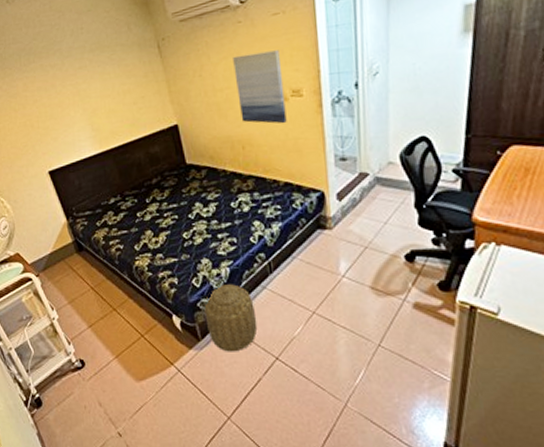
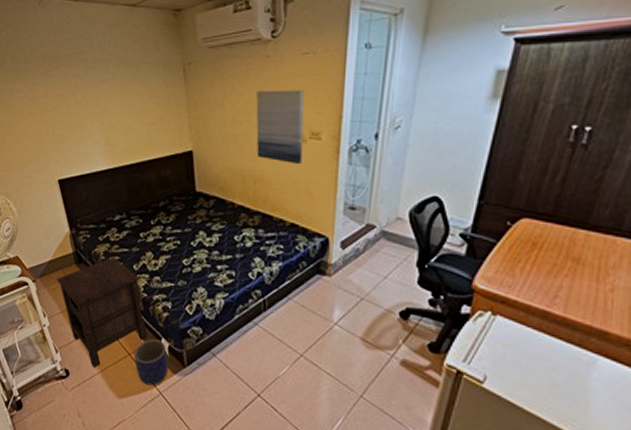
nightstand: none [60,240,158,354] -> present [57,256,148,368]
planter: none [147,316,183,364] -> present [134,338,168,386]
basket: present [204,284,258,352] -> none [193,315,244,383]

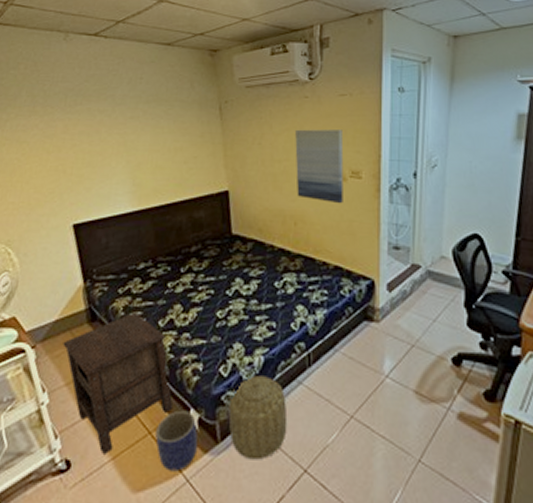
basket: none [193,315,244,383] -> present [228,376,288,460]

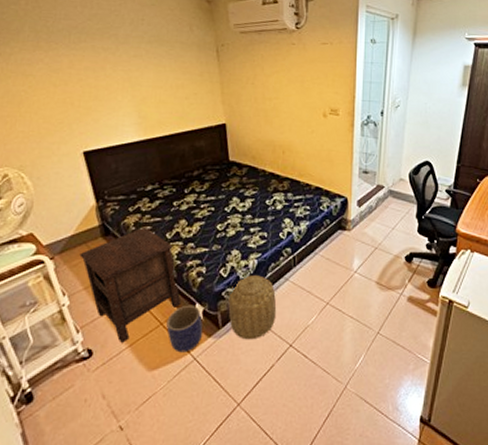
wall art: present [295,129,344,204] -> none [283,72,325,136]

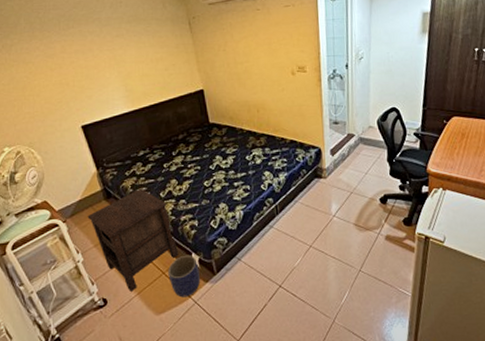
basket: present [228,275,277,340] -> none [220,225,265,283]

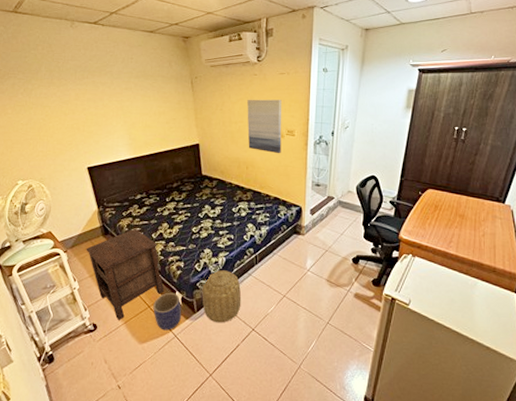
basket: none [220,225,265,283] -> present [202,270,242,323]
wall art: none [252,34,293,93] -> present [247,99,282,154]

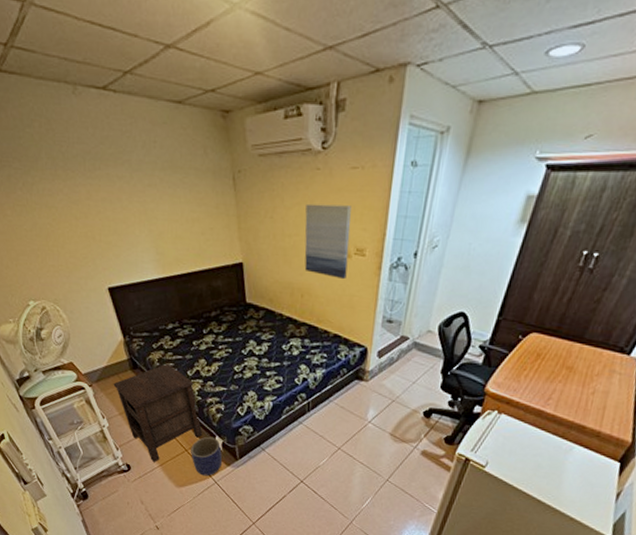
basket: present [202,270,242,323] -> none [245,416,290,473]

